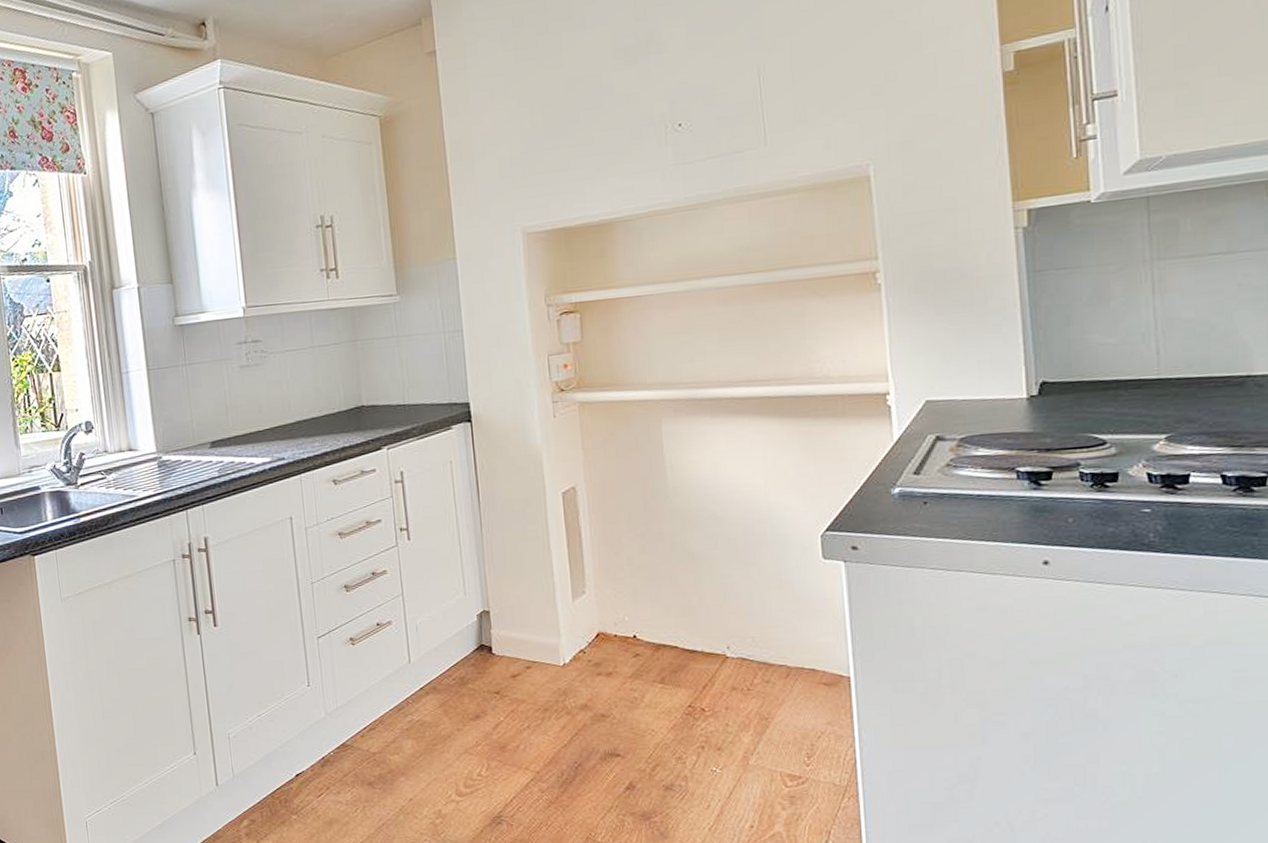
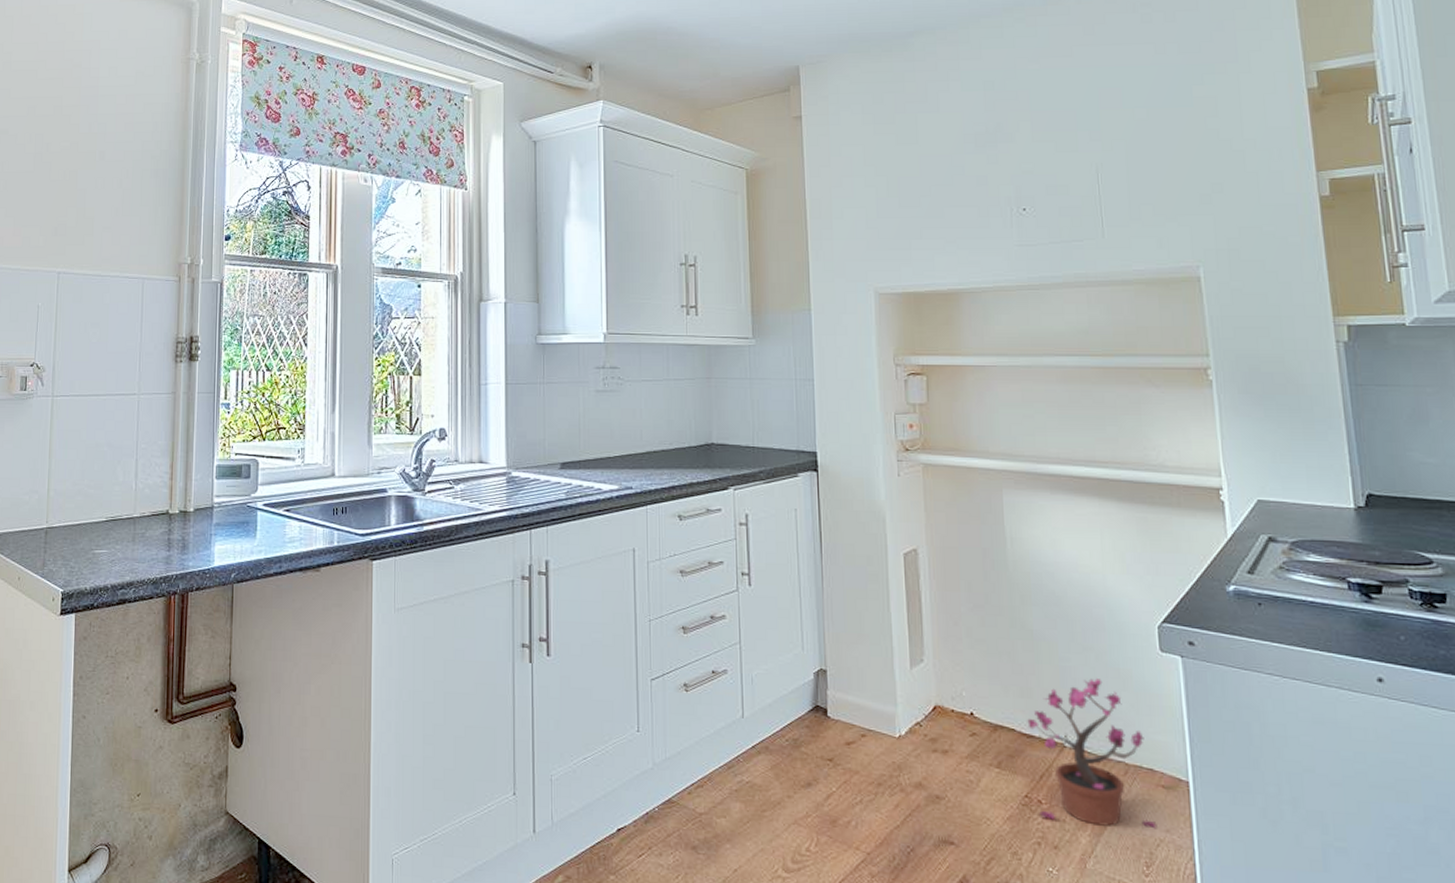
potted plant: none [690,590,818,725] -> present [1027,677,1157,829]

